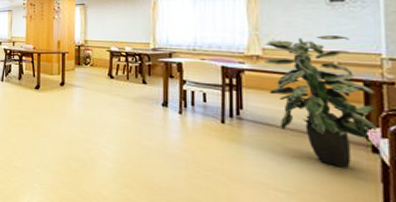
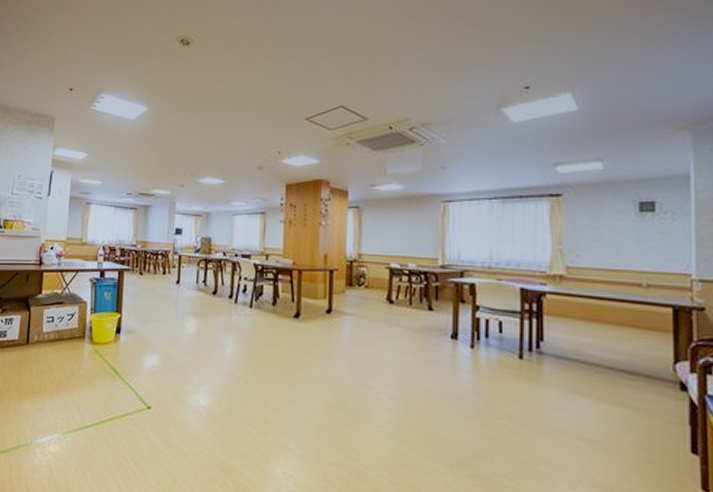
indoor plant: present [265,35,378,167] -> none [569,252,686,408]

